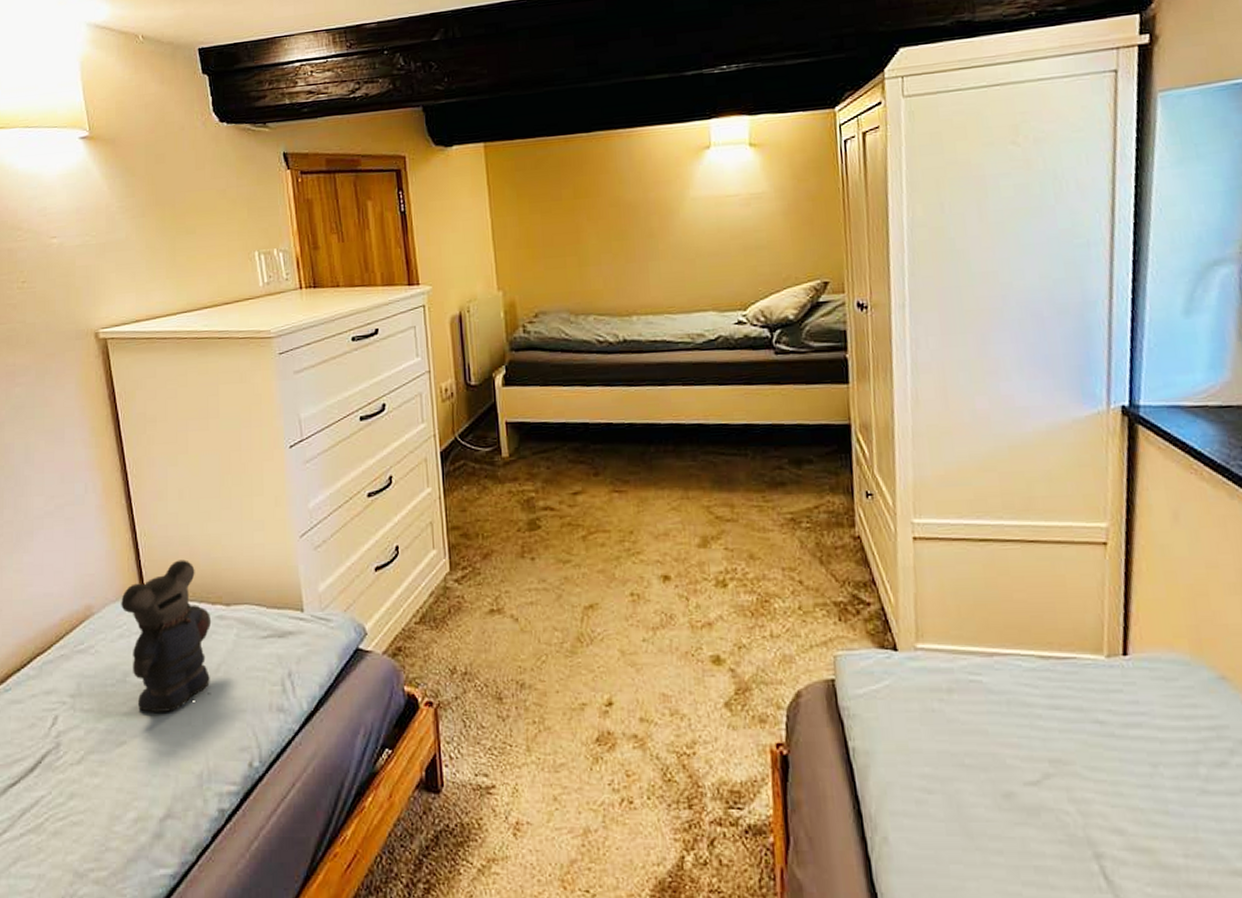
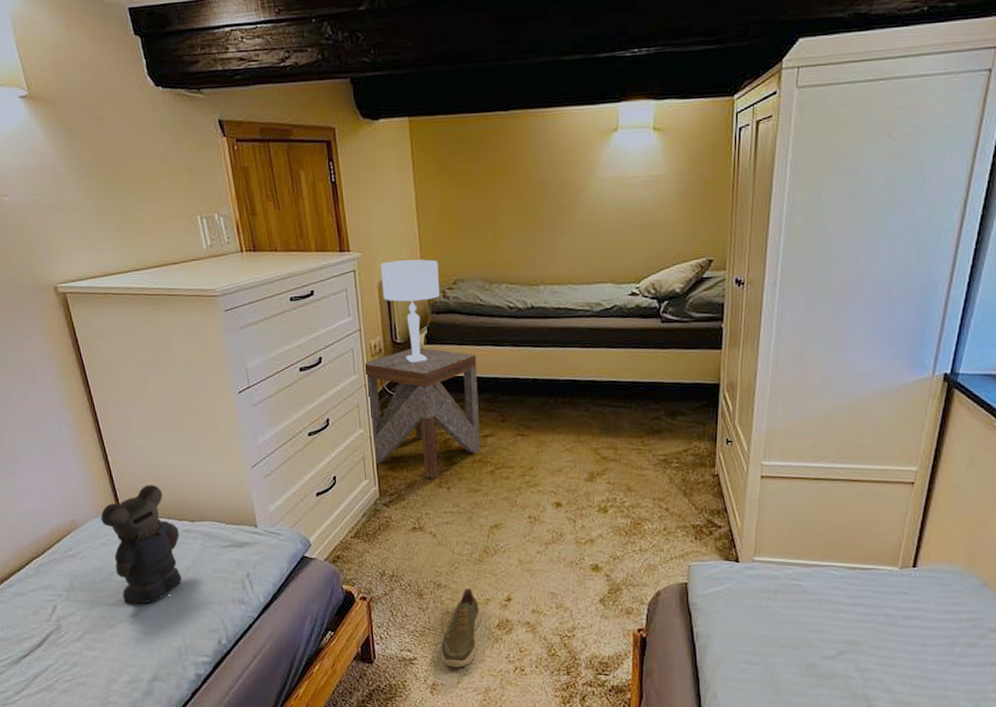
side table: none [435,389,570,547] -> present [365,347,480,479]
table lamp: none [453,291,519,408] -> present [381,259,439,363]
shoe: none [524,690,577,799] -> present [439,589,482,667]

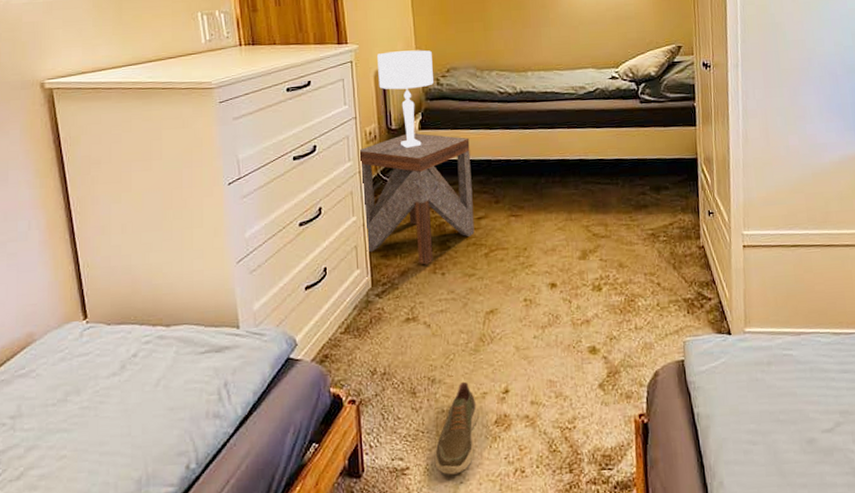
bear: present [101,484,184,603] -> none [63,287,151,427]

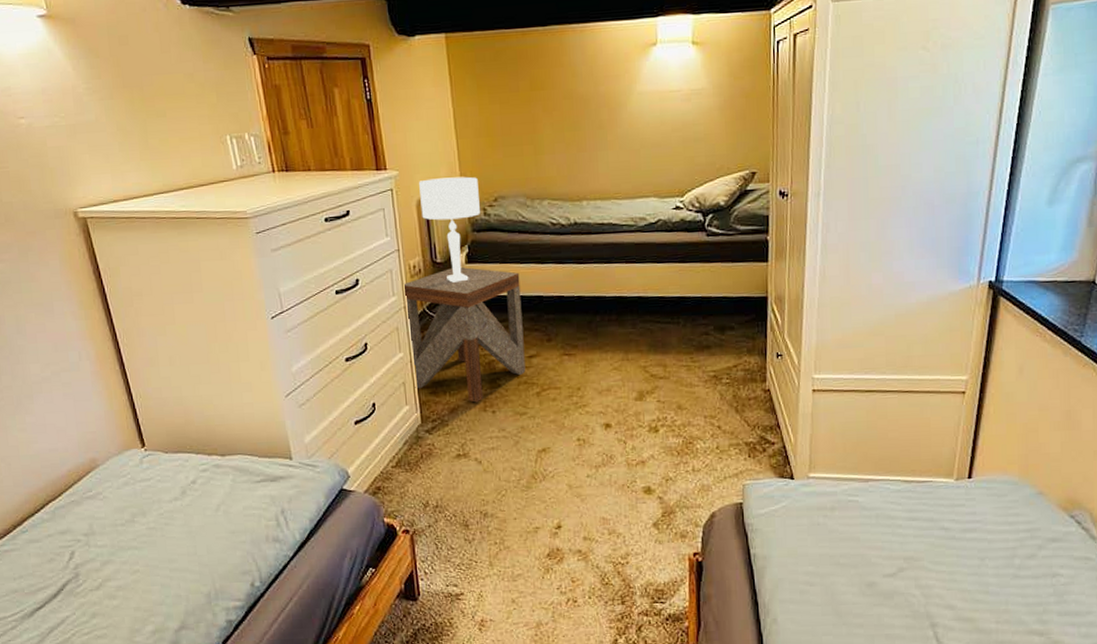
shoe: present [434,382,479,475] -> none [487,517,531,602]

